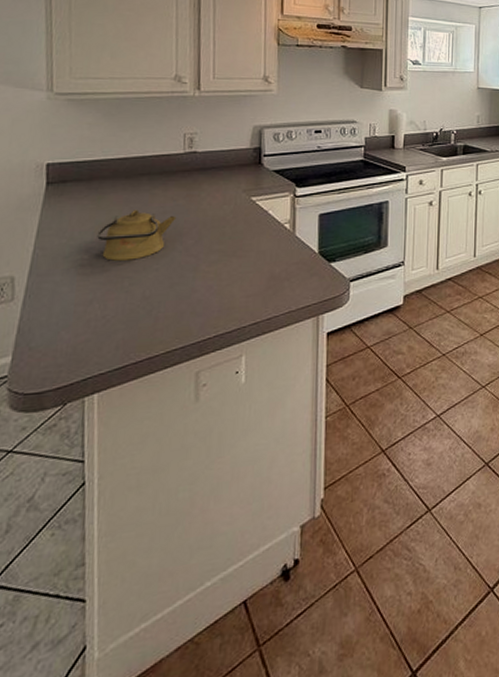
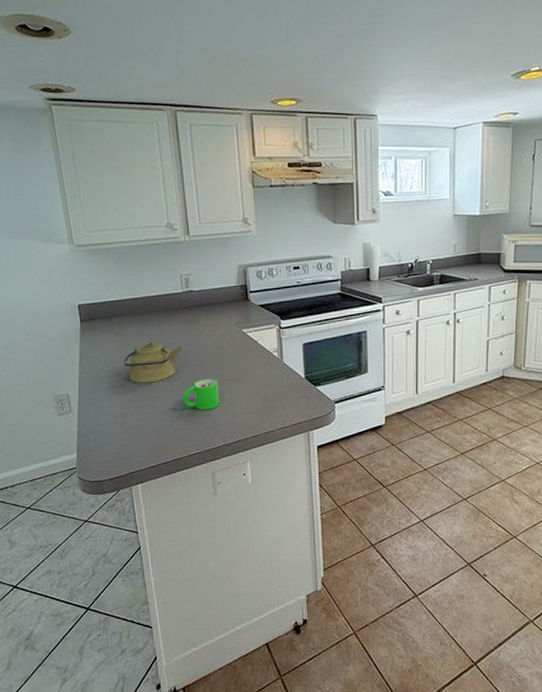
mug: none [169,255,216,294] -> present [183,379,220,410]

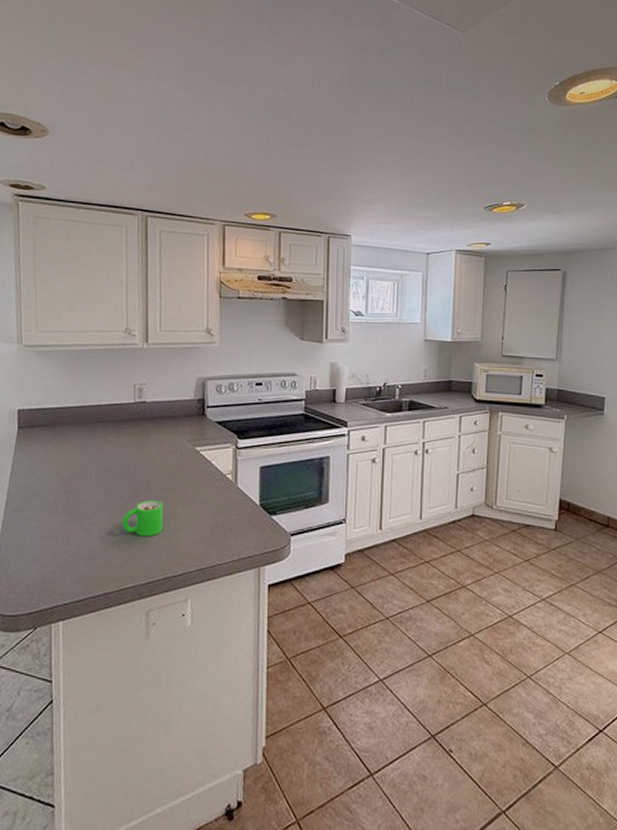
kettle: present [123,341,183,383] -> none [60,455,128,502]

